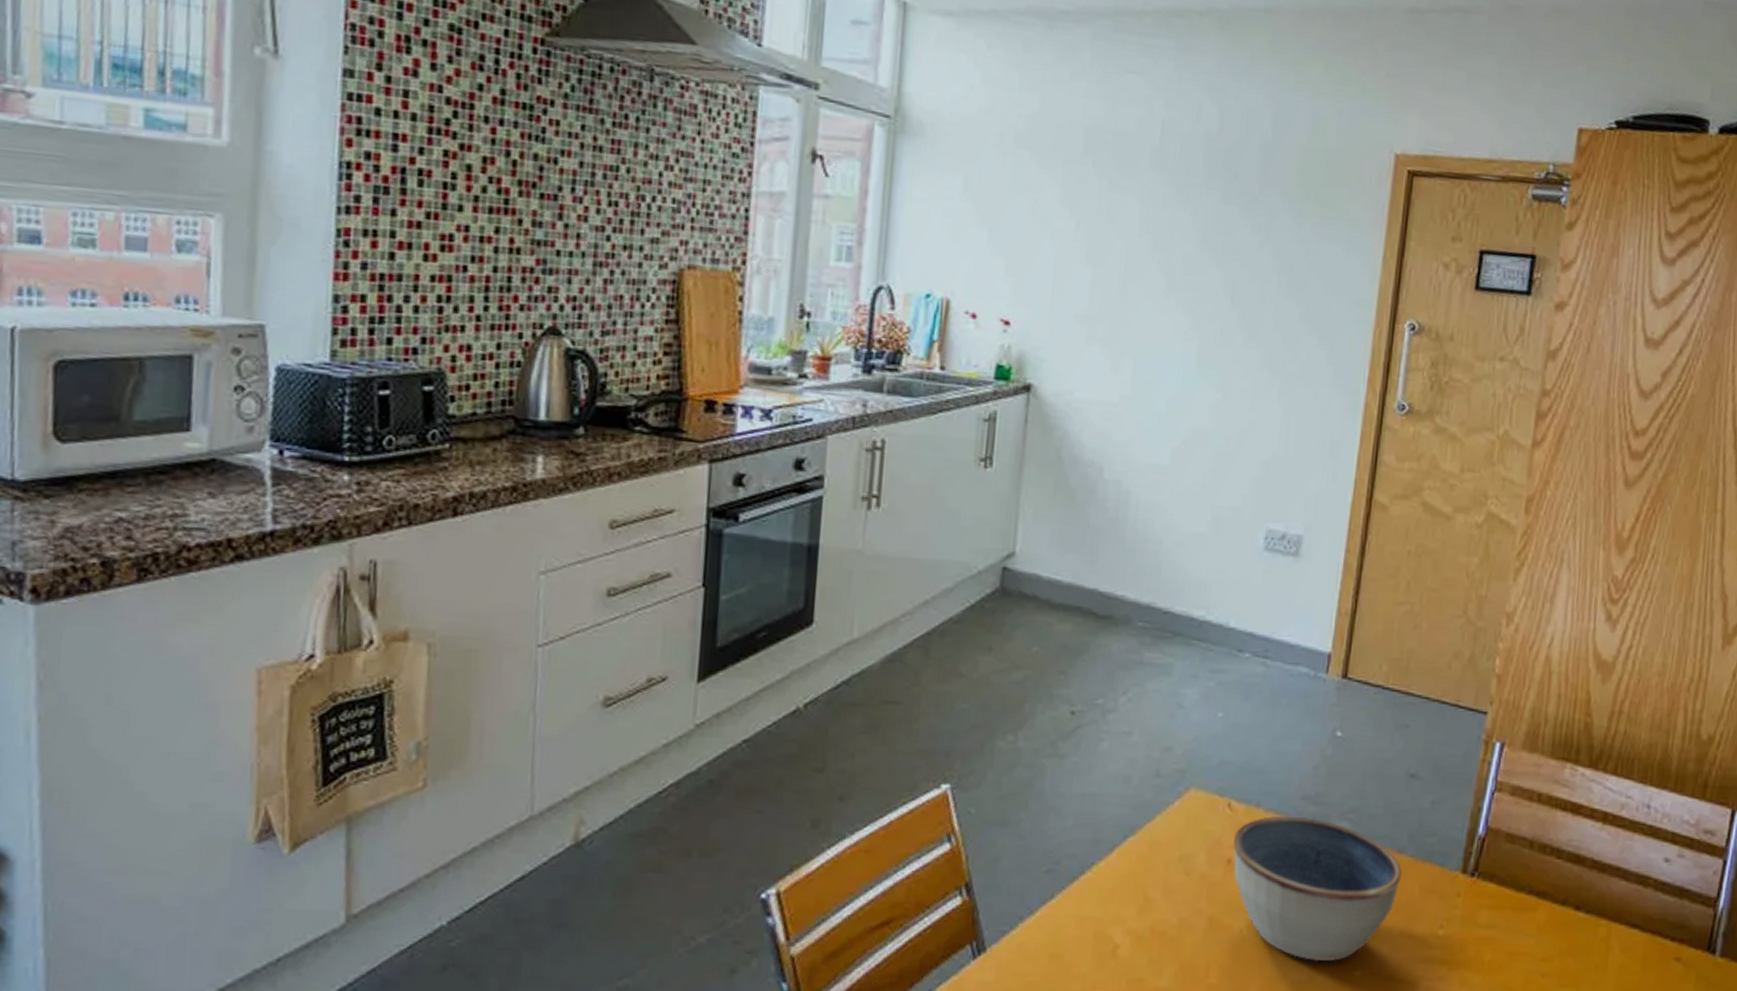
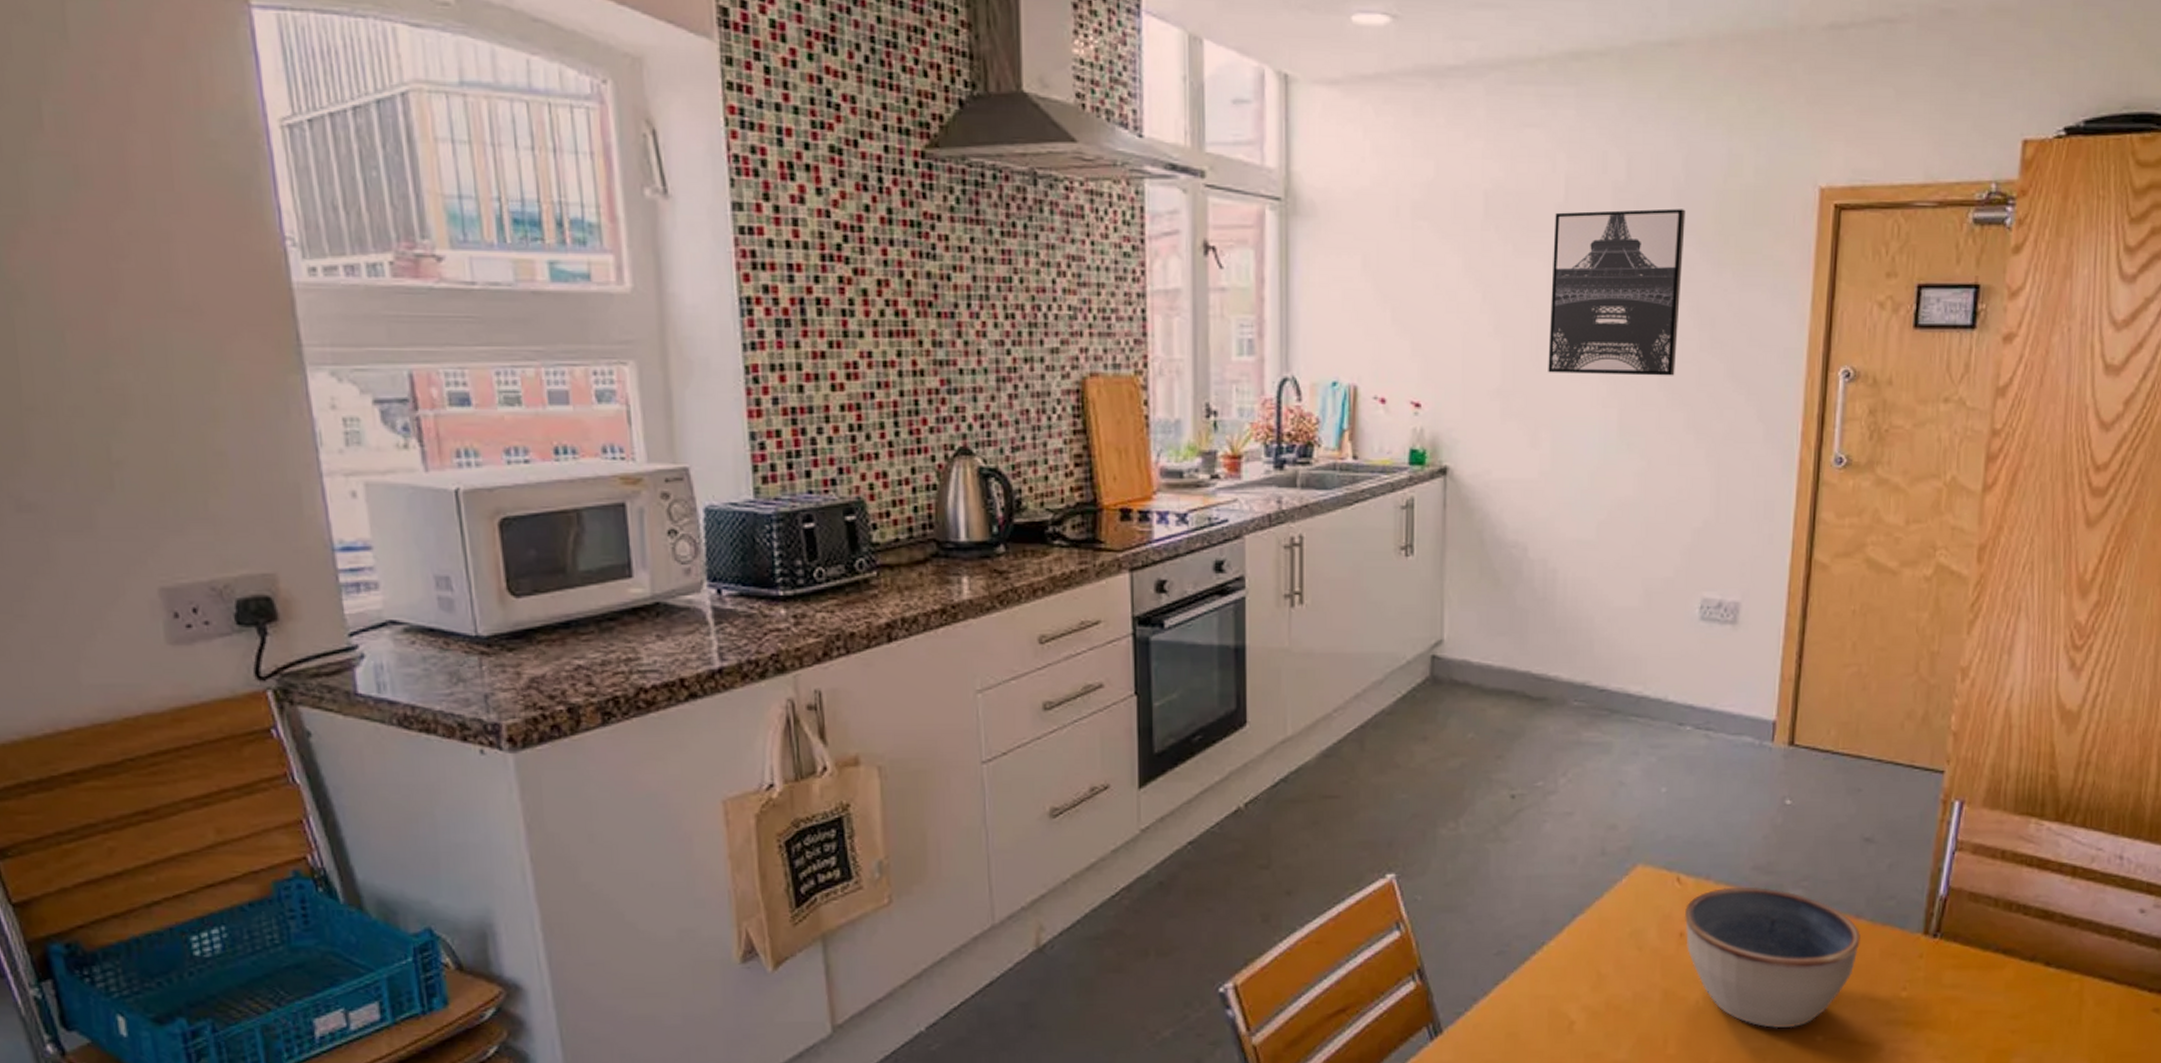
wall art: none [1134,154,1271,316] -> present [1548,208,1686,376]

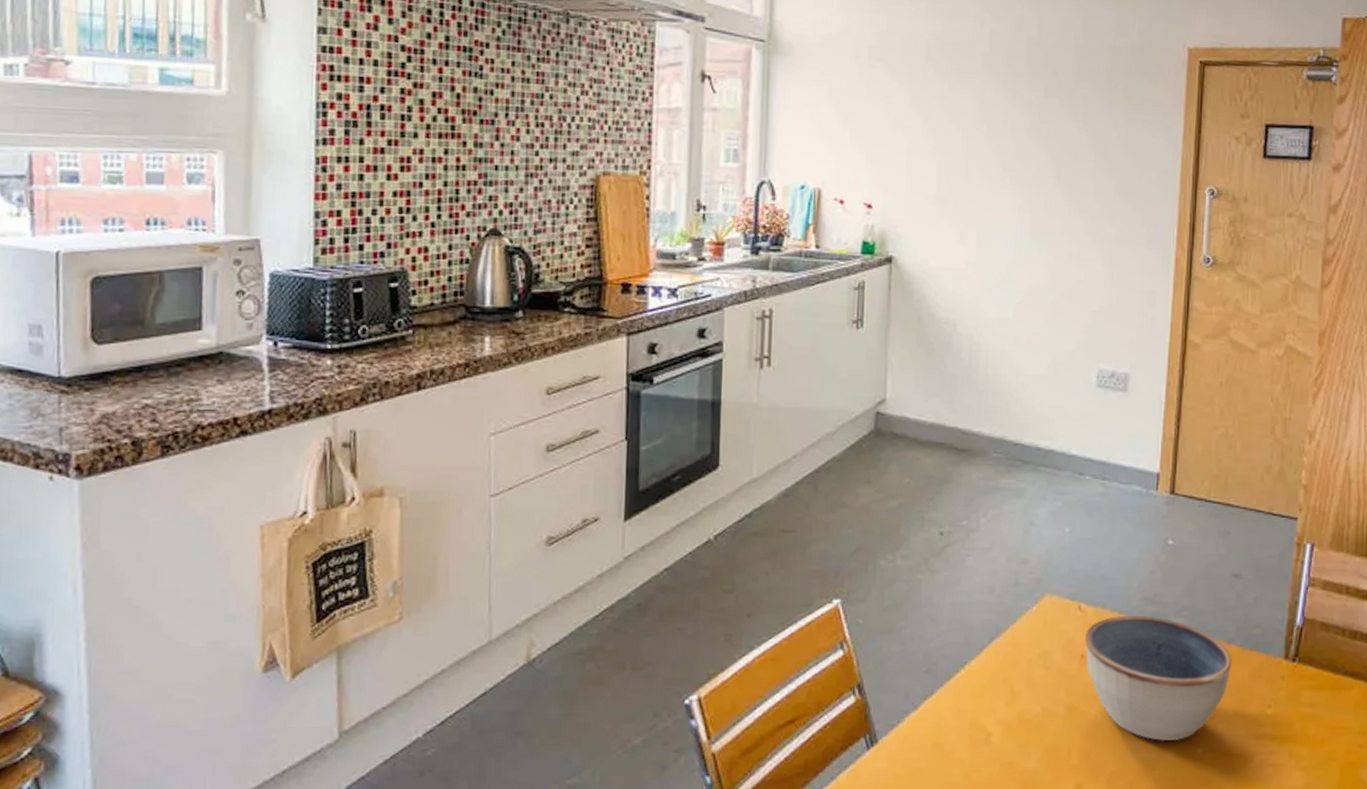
wall art: present [1548,208,1686,376] -> none [975,59,1084,189]

